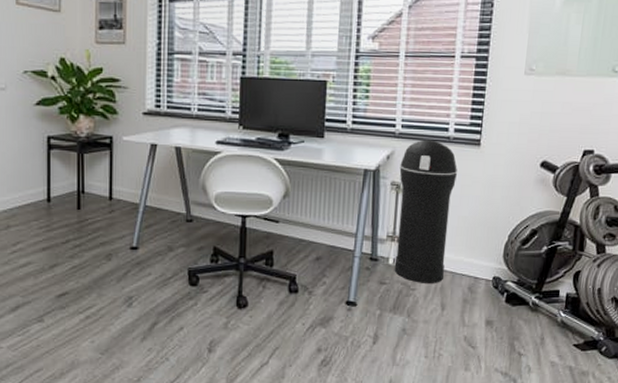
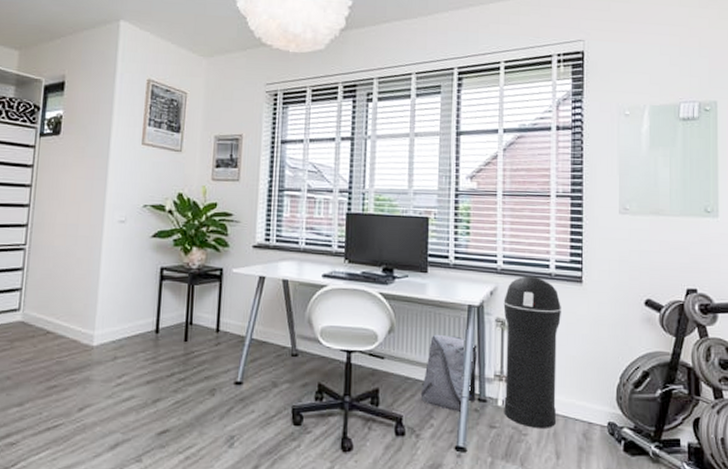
backpack: none [314,199,371,271] -> present [420,335,477,413]

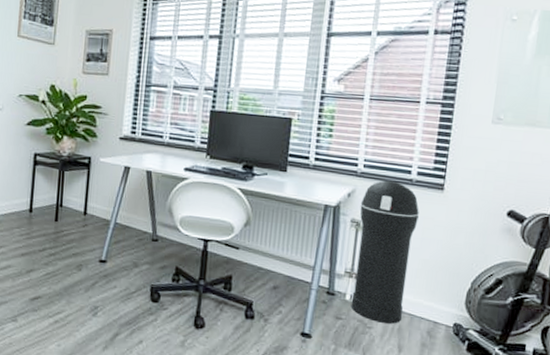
backpack: present [420,335,477,413] -> none [271,231,330,303]

